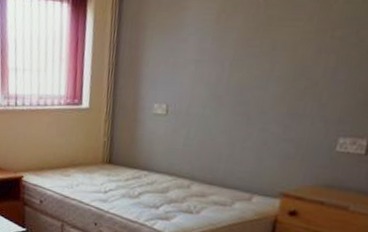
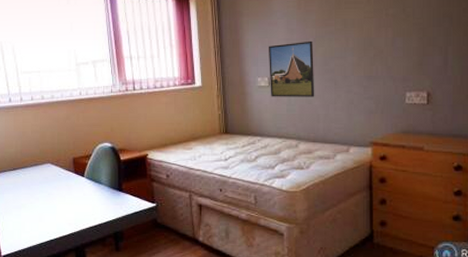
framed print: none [166,64,228,133] -> present [269,40,315,97]

